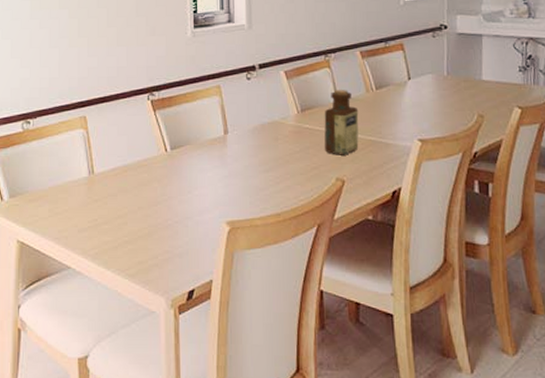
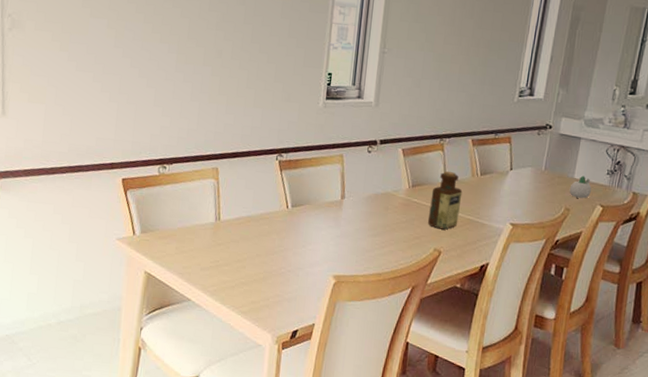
succulent planter: none [479,76,504,102] -> present [569,175,592,199]

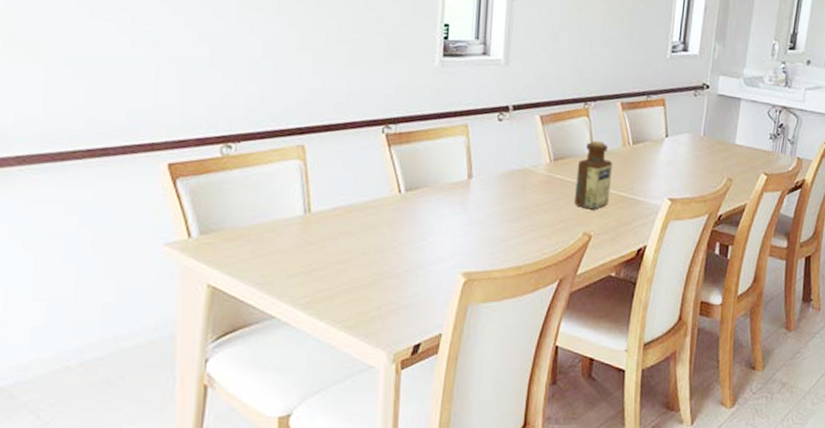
succulent planter: present [569,175,592,199] -> none [730,141,754,167]

